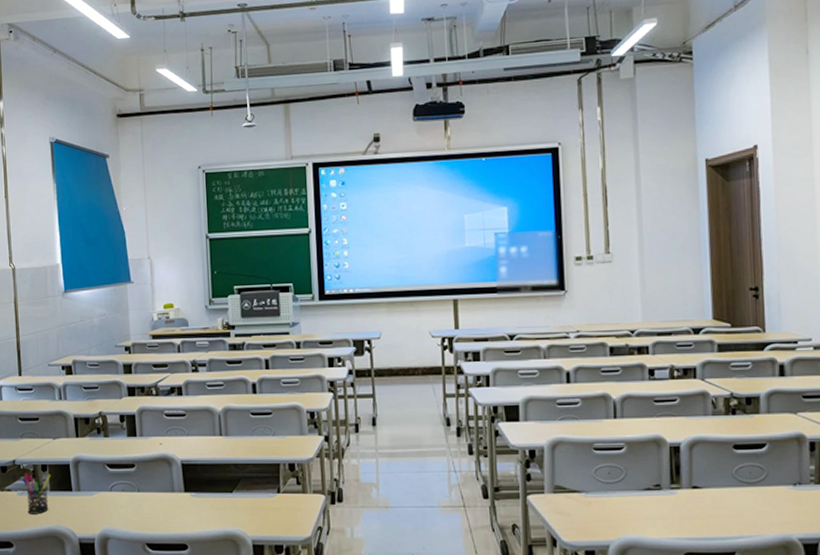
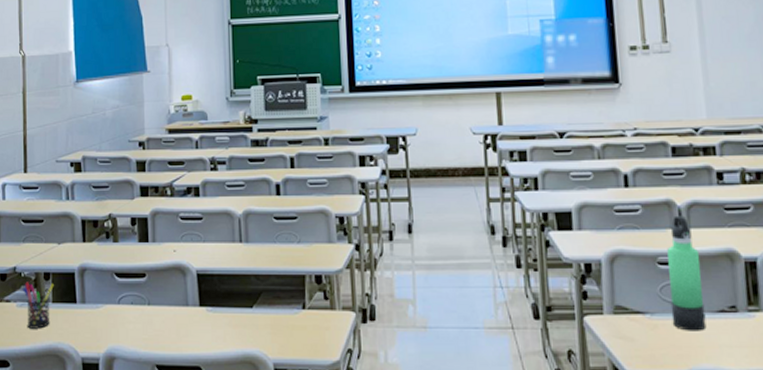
thermos bottle: none [602,407,634,507] -> present [667,215,707,331]

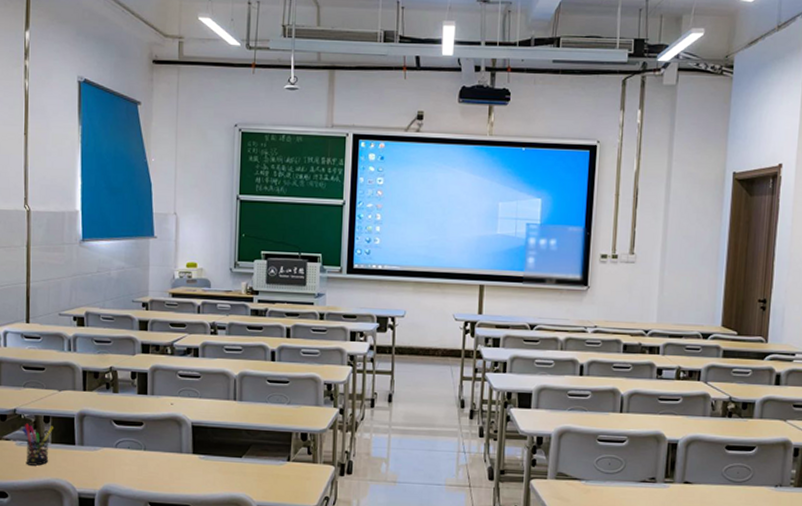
thermos bottle: present [667,215,707,331] -> none [602,402,633,496]

